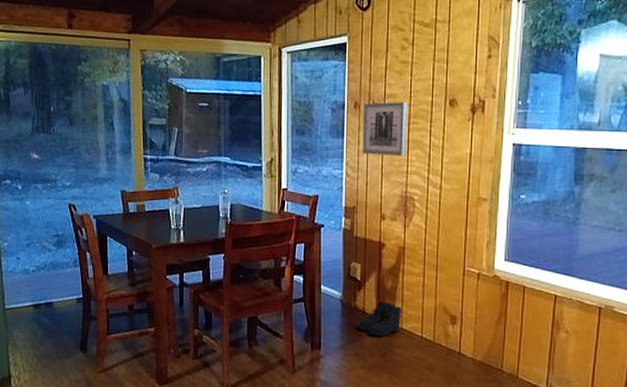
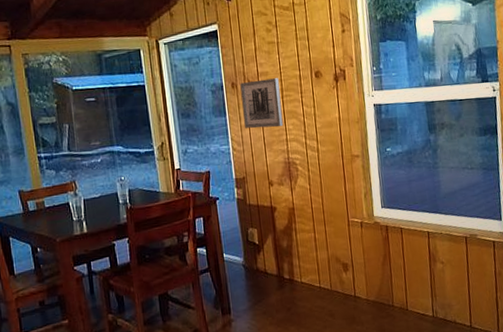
boots: present [358,300,402,336] -> none [262,259,301,293]

